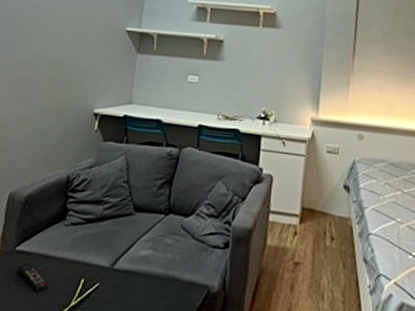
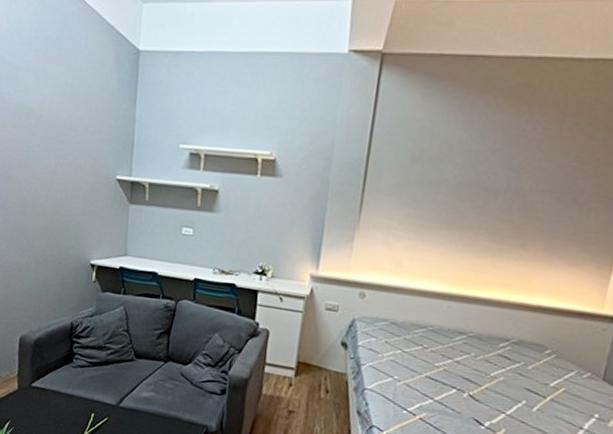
remote control: present [17,262,49,293] -> none [35,397,64,423]

